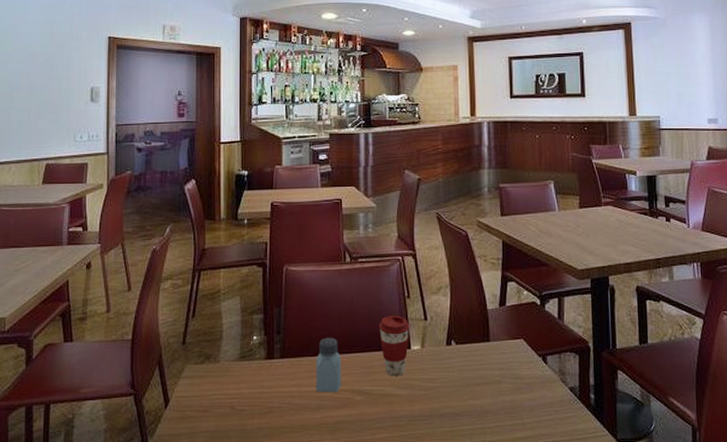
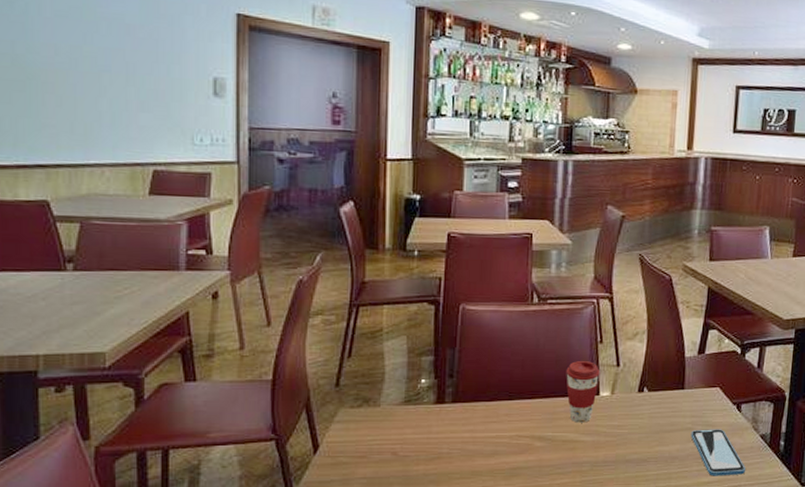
saltshaker: present [316,337,342,393] -> none [491,382,522,439]
smartphone: none [500,382,558,432] -> present [690,429,745,476]

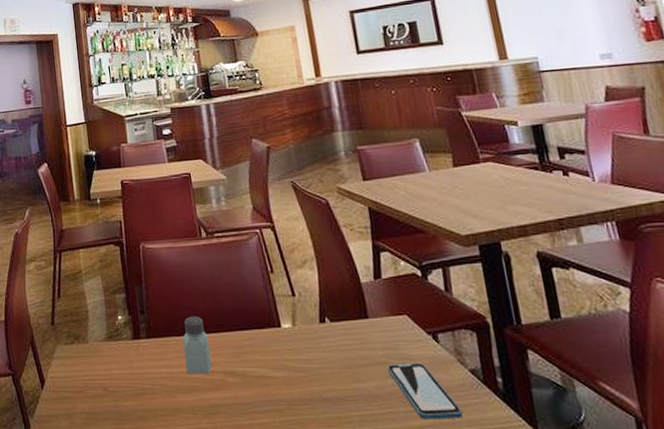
saltshaker: none [491,382,522,439] -> present [182,316,213,374]
coffee cup: present [566,361,601,423] -> none [244,292,279,357]

